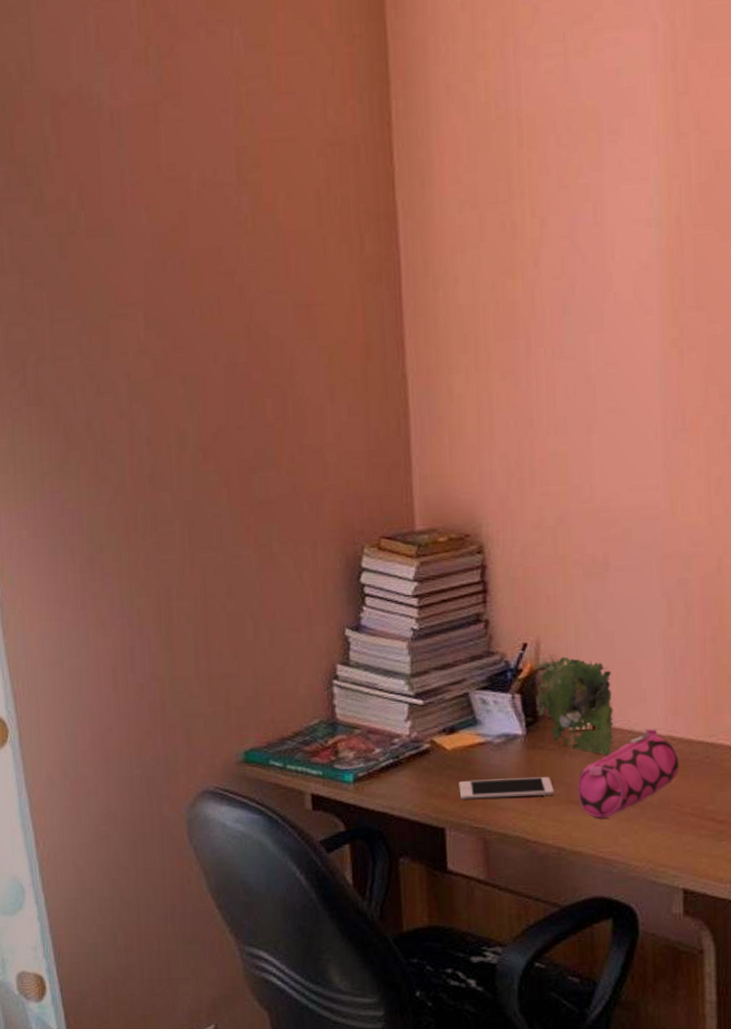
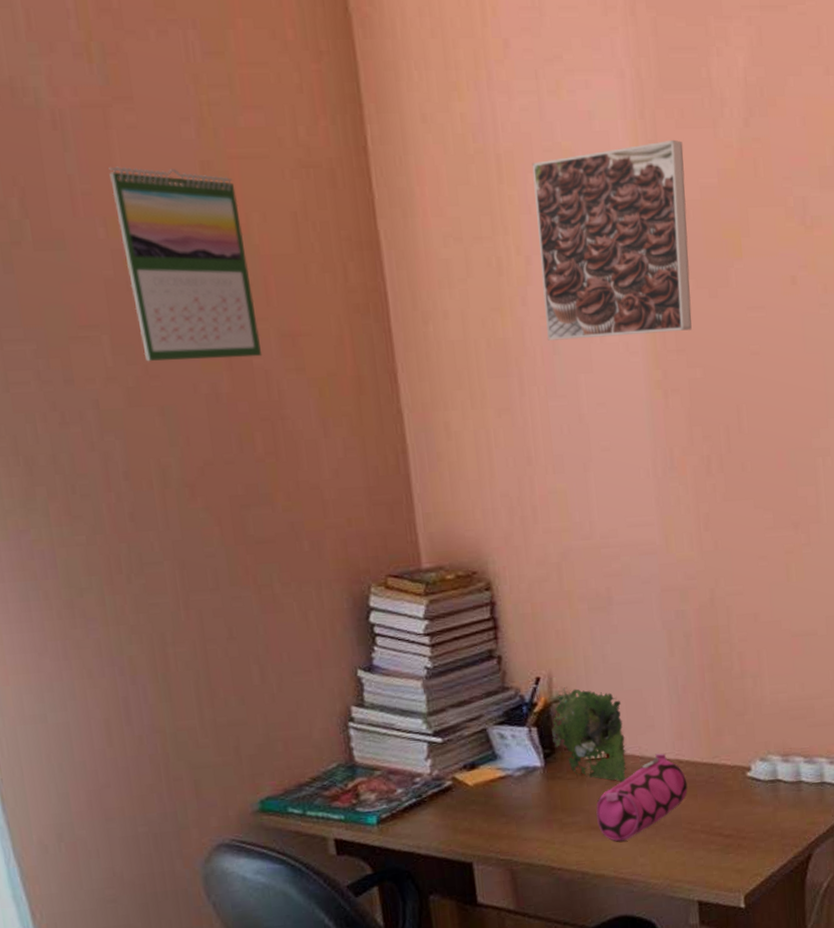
calendar: none [155,155,279,335] -> present [109,166,263,362]
cell phone: present [459,777,554,799] -> none [483,805,575,833]
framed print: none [554,89,717,301] -> present [532,139,692,341]

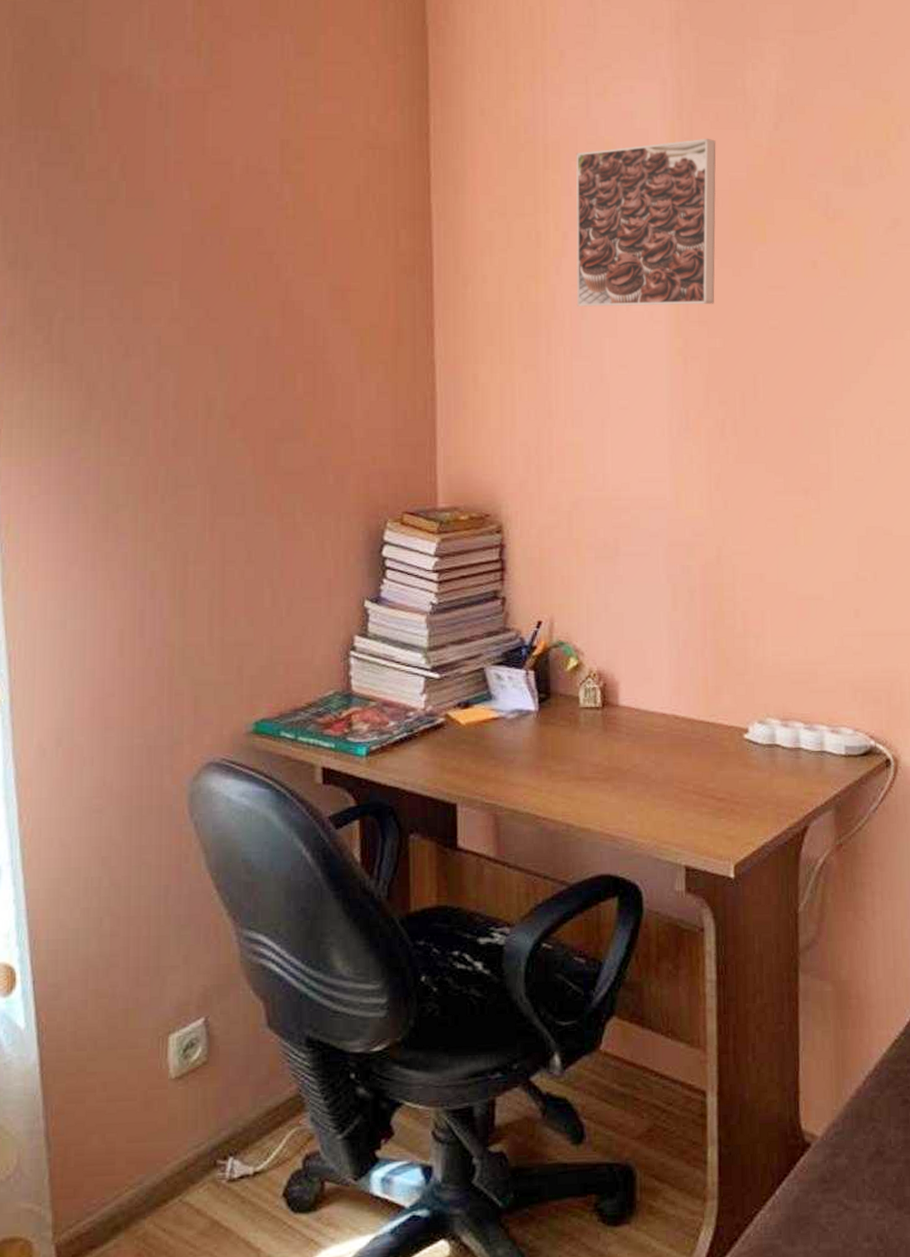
calendar: present [109,166,263,362] -> none [201,141,313,307]
succulent plant: present [551,687,627,782] -> none [549,633,622,733]
pencil case: present [596,753,688,842] -> none [587,707,682,795]

